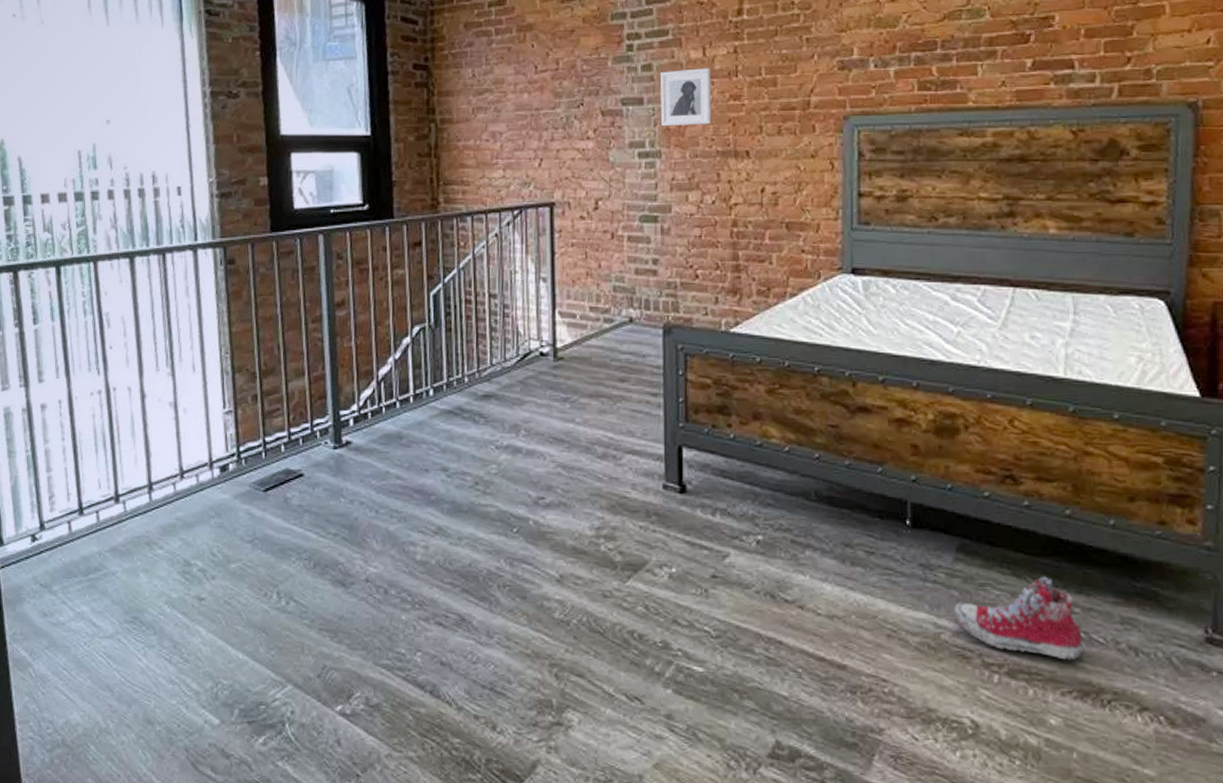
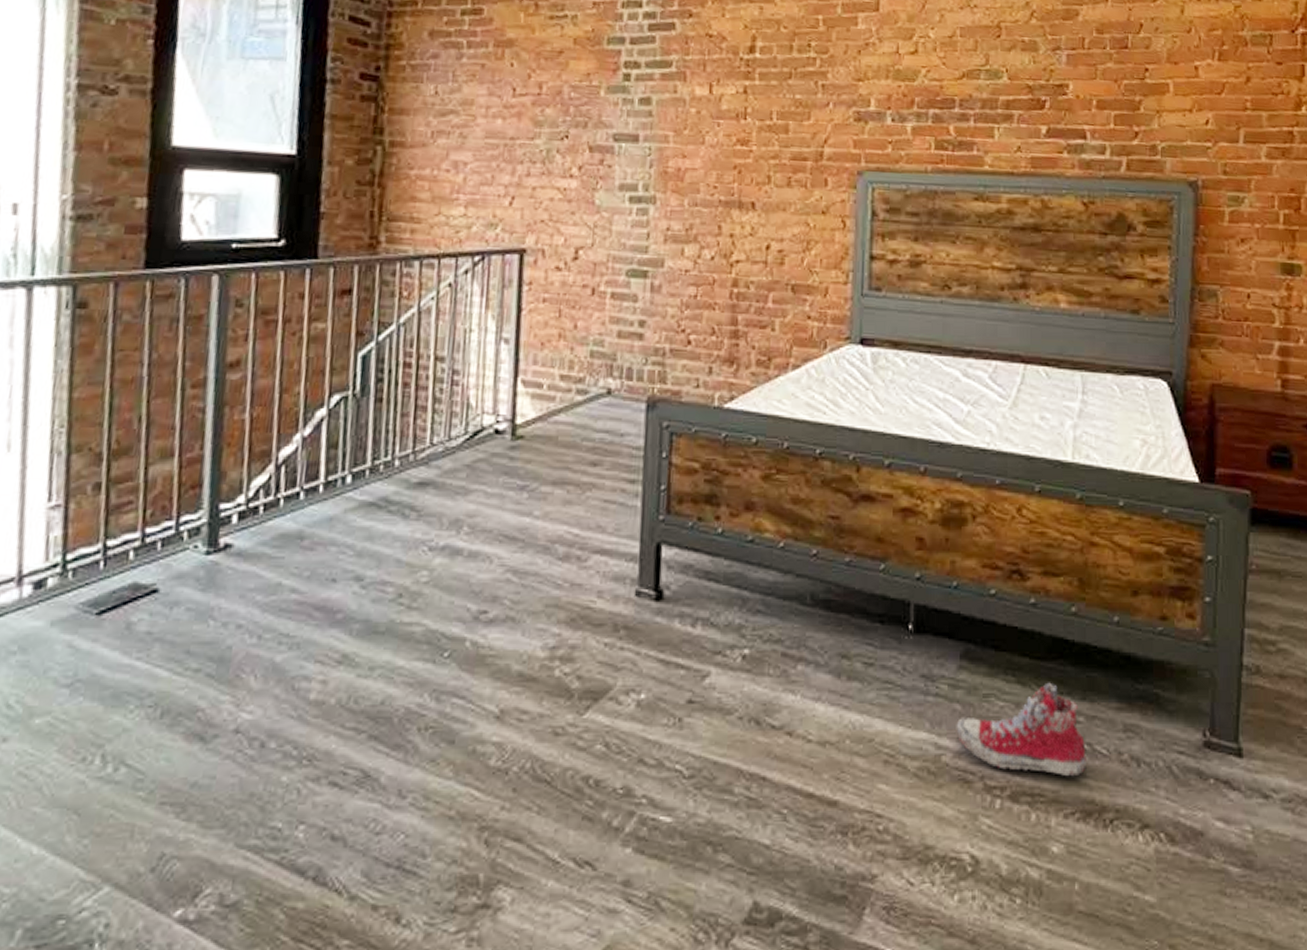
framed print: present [660,68,712,127] -> none [657,106,717,170]

